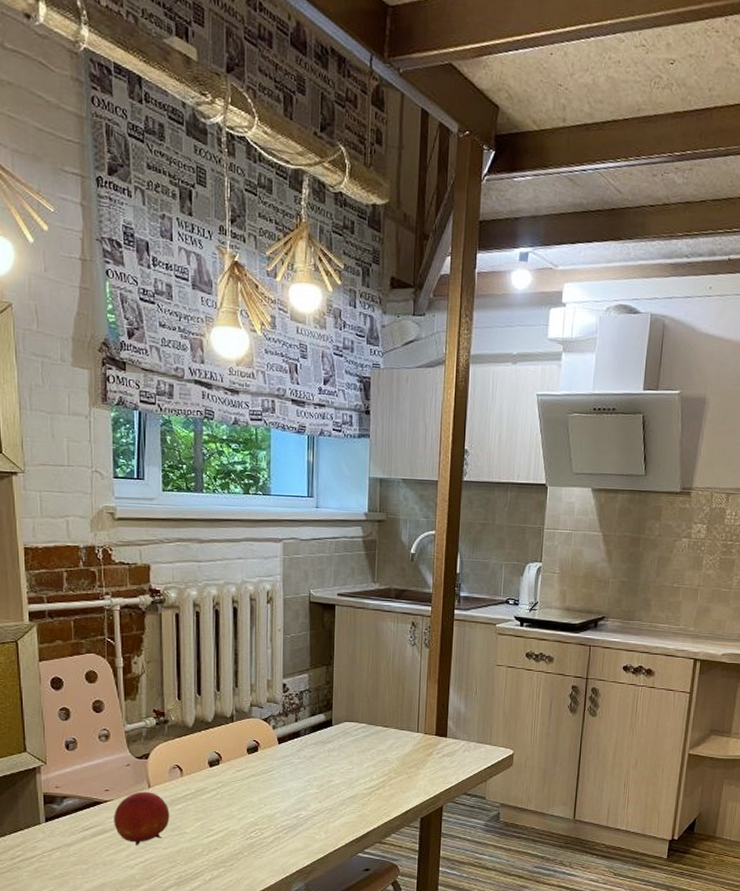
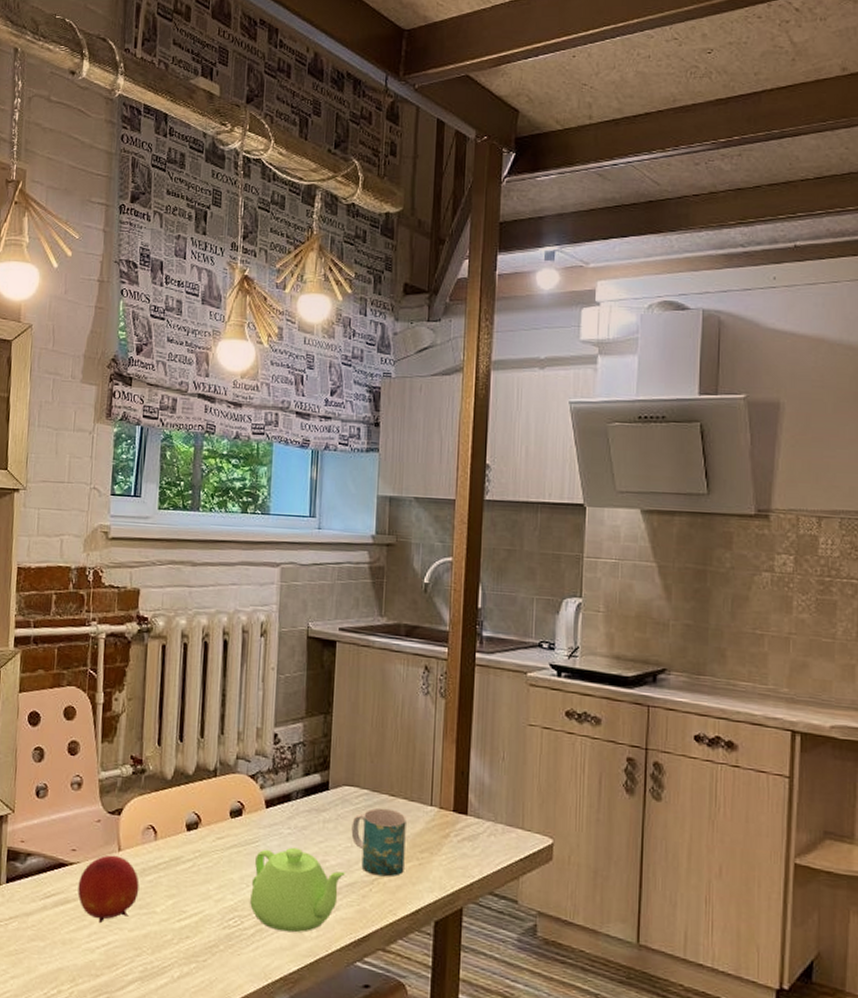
teapot: none [268,773,349,837] -> present [250,847,346,933]
mug: none [352,737,398,789] -> present [351,808,406,877]

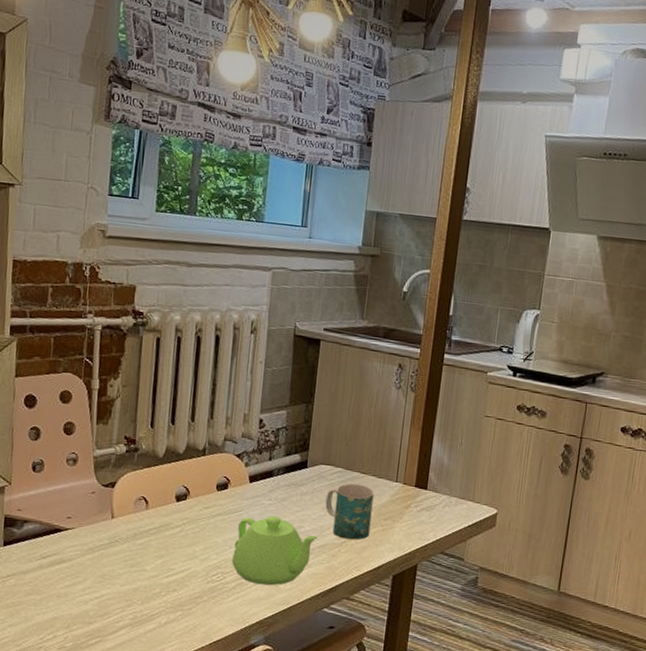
fruit: present [77,855,140,924] -> none [72,521,131,580]

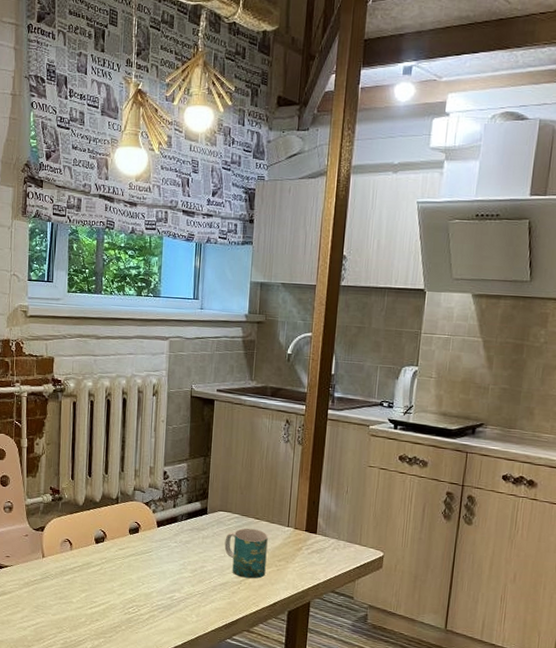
teapot: present [232,515,319,586] -> none [145,556,220,618]

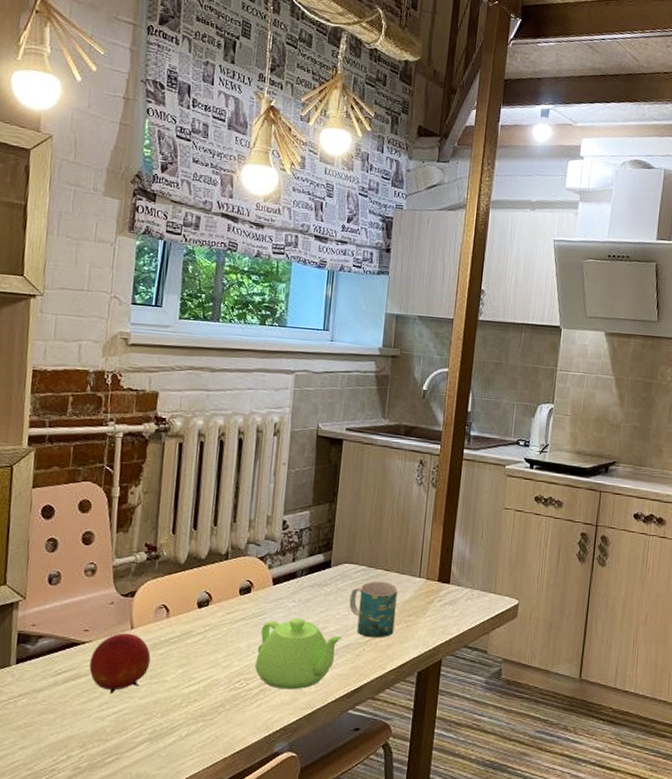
fruit: none [12,560,59,610] -> present [89,633,151,694]
teapot: none [145,556,220,618] -> present [255,617,343,690]

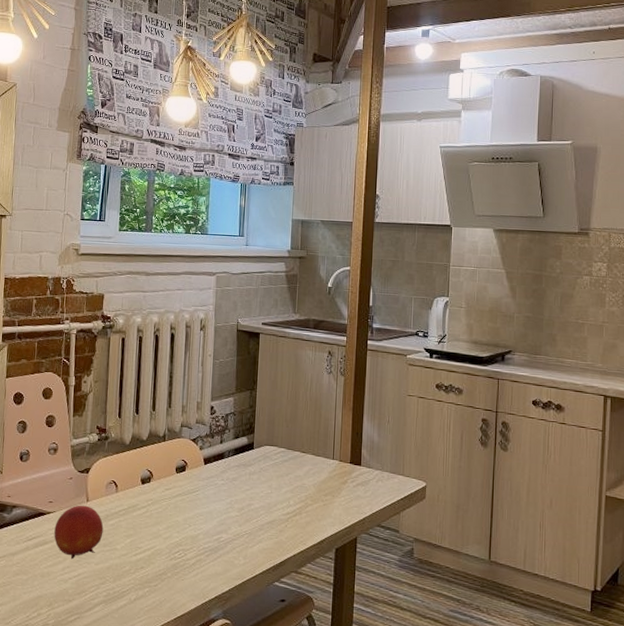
teapot: present [255,617,343,690] -> none [192,494,267,561]
mug: present [349,581,398,638] -> none [271,462,314,516]

